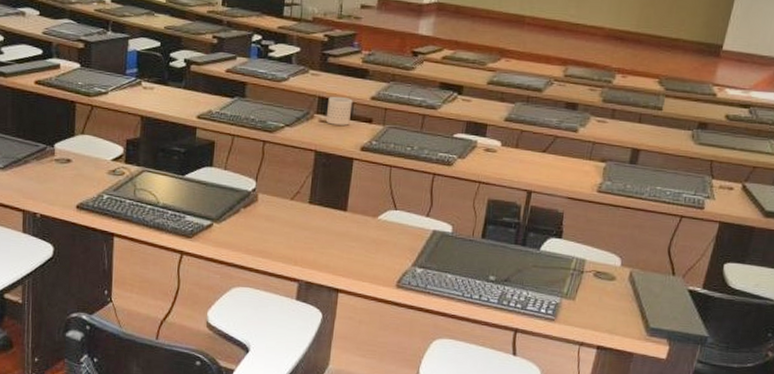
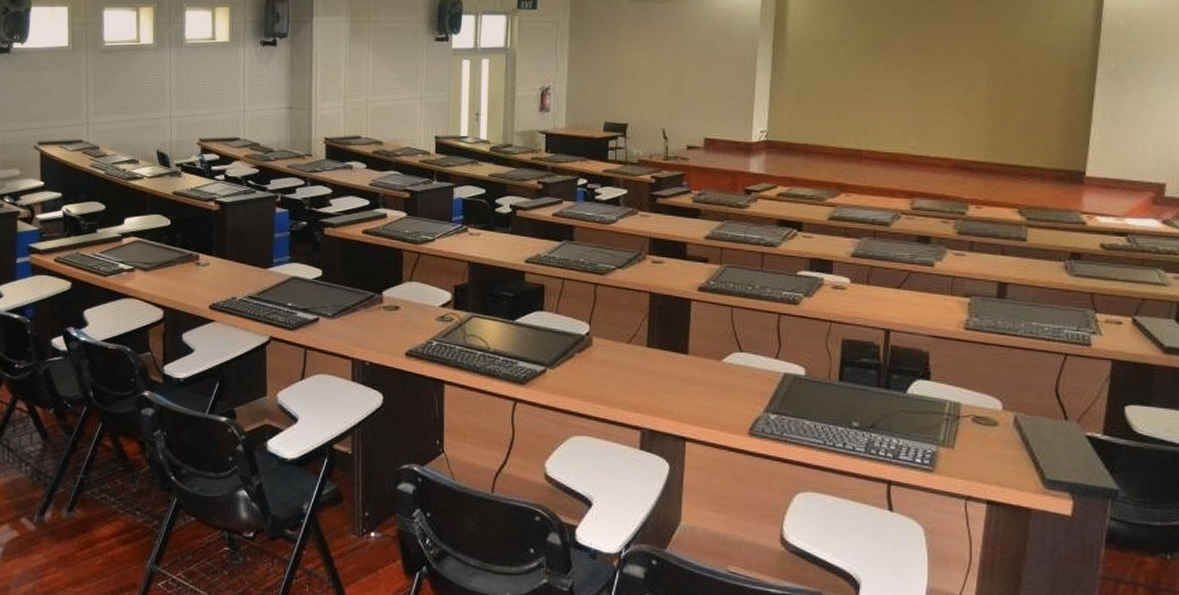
mug: present [325,97,353,126] -> none [658,237,686,266]

